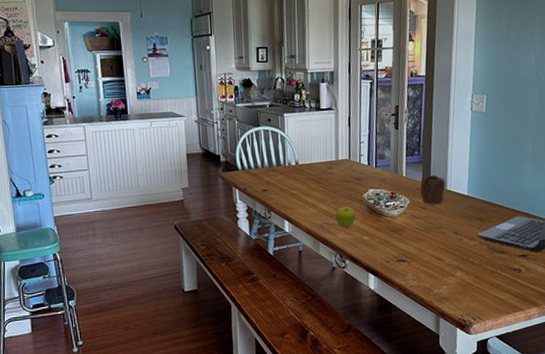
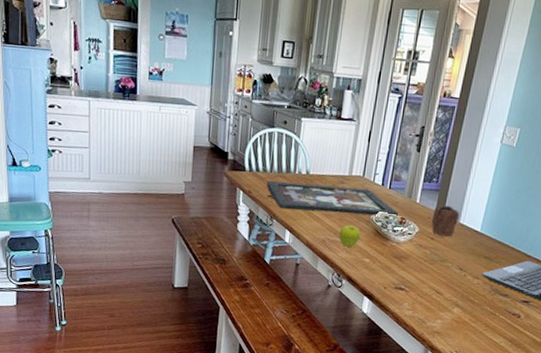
board game: none [259,170,389,201] -> present [266,180,399,217]

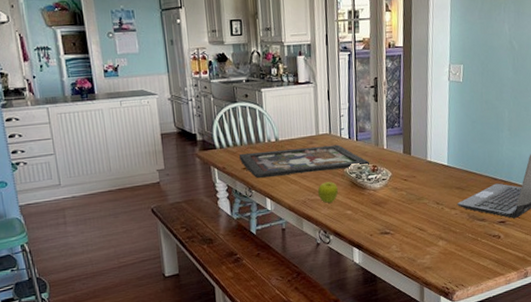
mug: present [431,204,460,237] -> none [401,146,426,176]

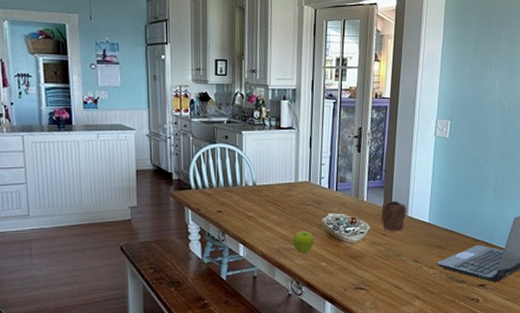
board game: present [238,144,370,179] -> none [214,193,349,223]
mug: none [401,146,426,176] -> present [381,200,407,231]

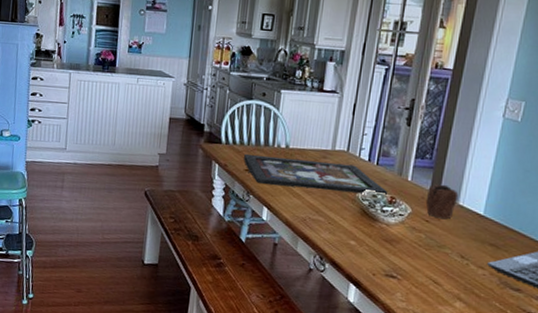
board game: none [214,193,349,223] -> present [243,153,388,196]
fruit: present [292,231,314,253] -> none [321,203,345,227]

